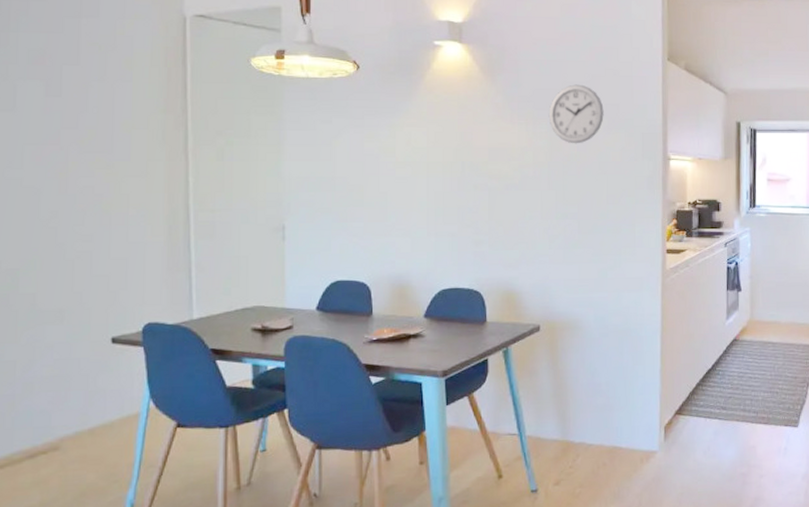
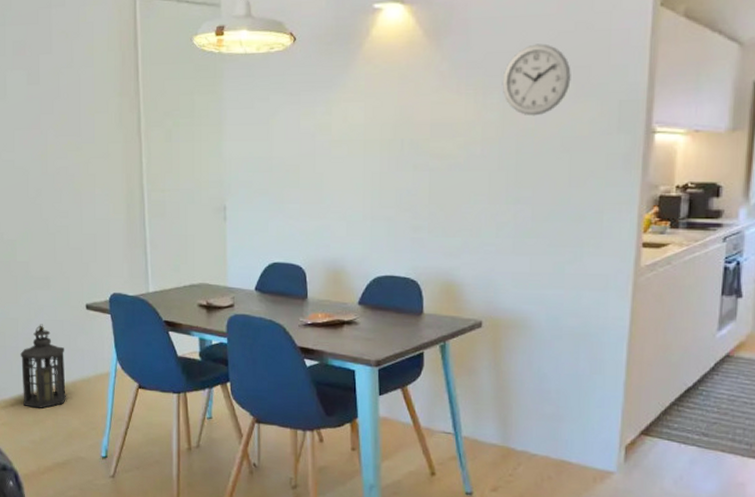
lantern: none [16,364,81,467] -> present [20,324,67,409]

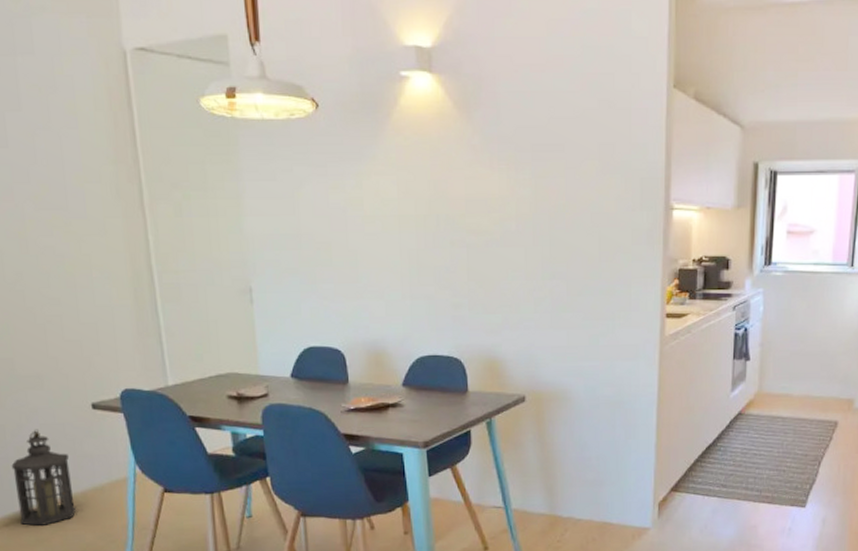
wall clock: present [502,43,571,116] -> none [533,120,597,193]

